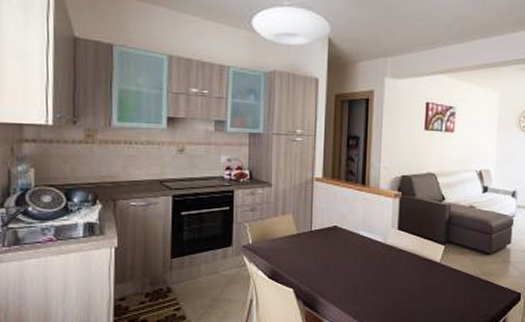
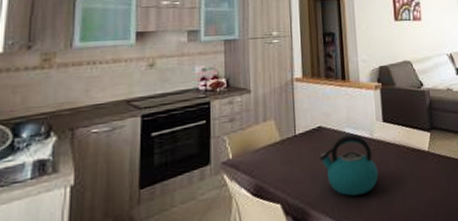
kettle: none [332,238,388,292] -> present [320,134,379,196]

